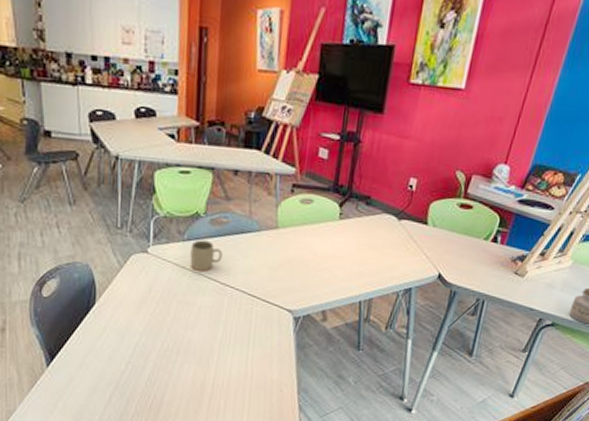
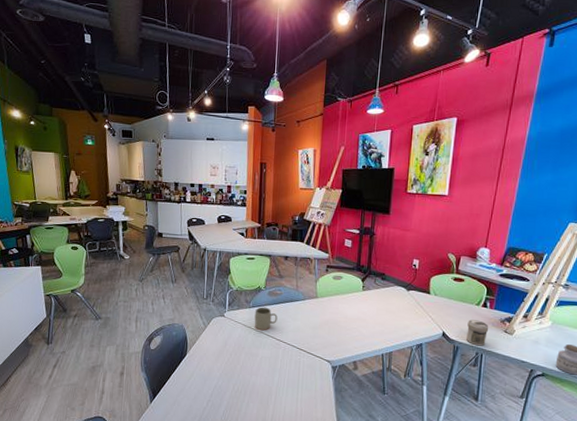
jar: none [467,258,497,291] -> present [466,319,489,346]

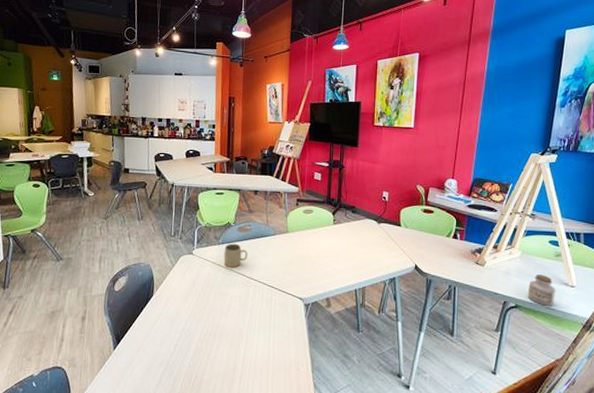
jar: present [466,319,489,346] -> none [439,251,460,279]

